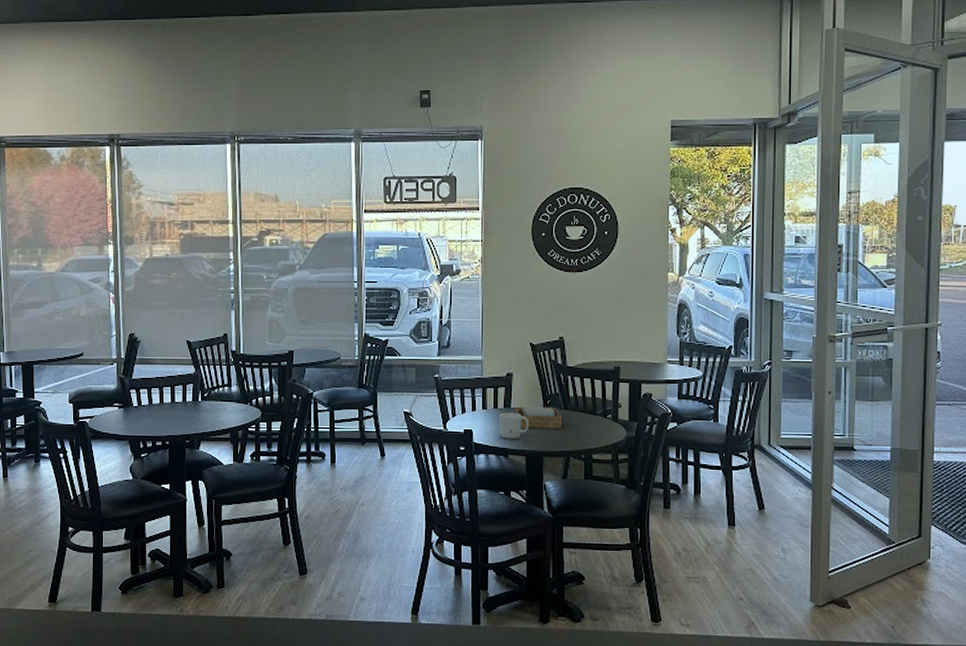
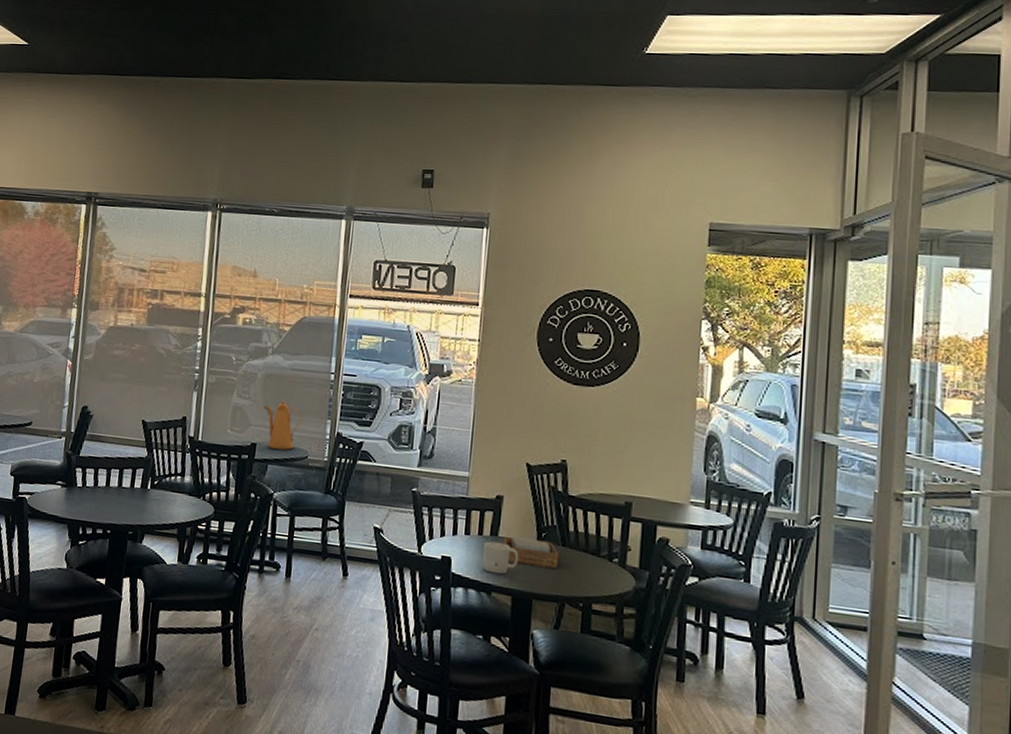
coffee pot: none [296,311,332,355] -> present [263,401,302,451]

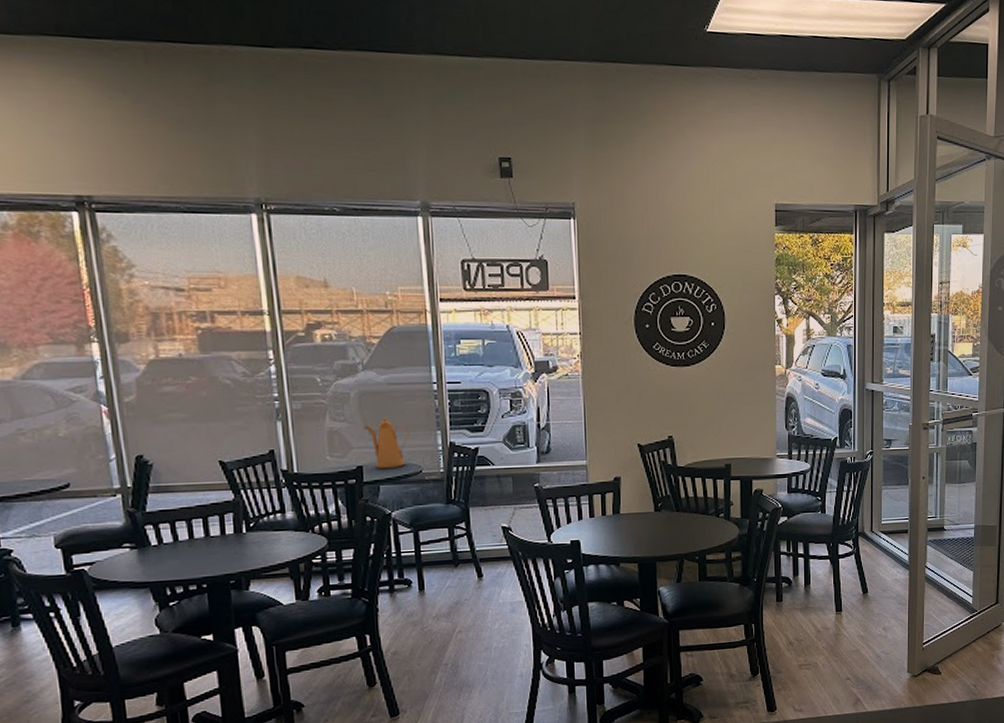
mug: present [482,541,519,575] -> none [607,518,640,547]
napkin holder: present [503,536,559,570] -> none [625,510,675,534]

